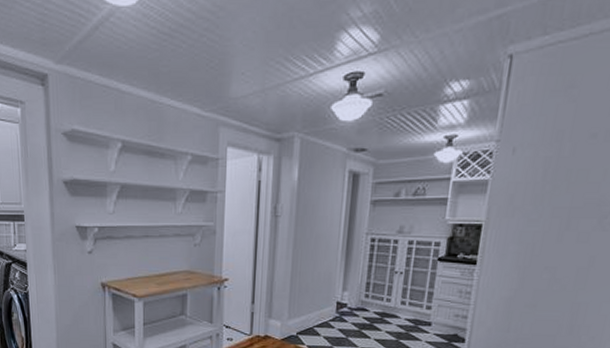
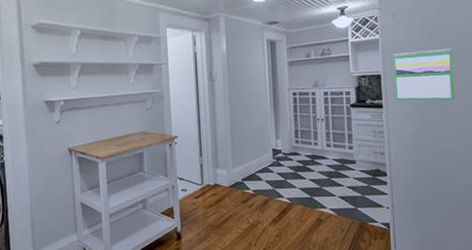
calendar: none [493,198,578,262] -> present [393,48,456,101]

